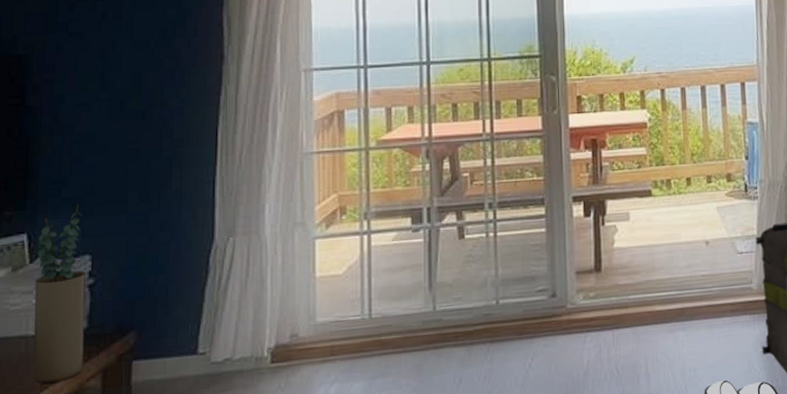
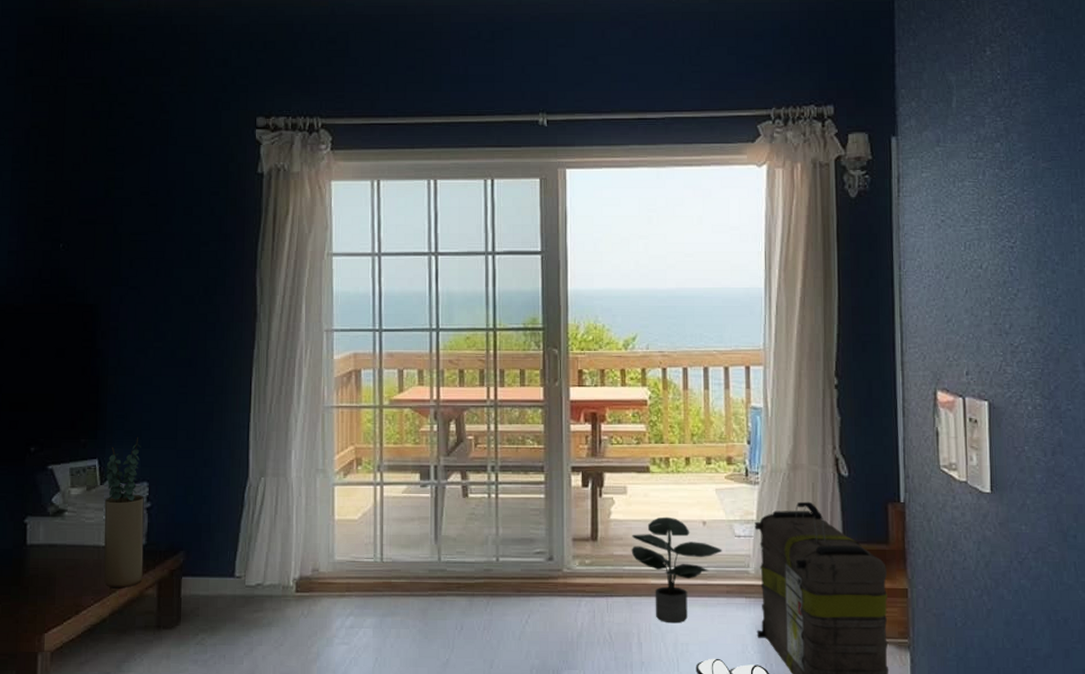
potted plant: none [636,239,726,350] -> present [631,516,722,624]

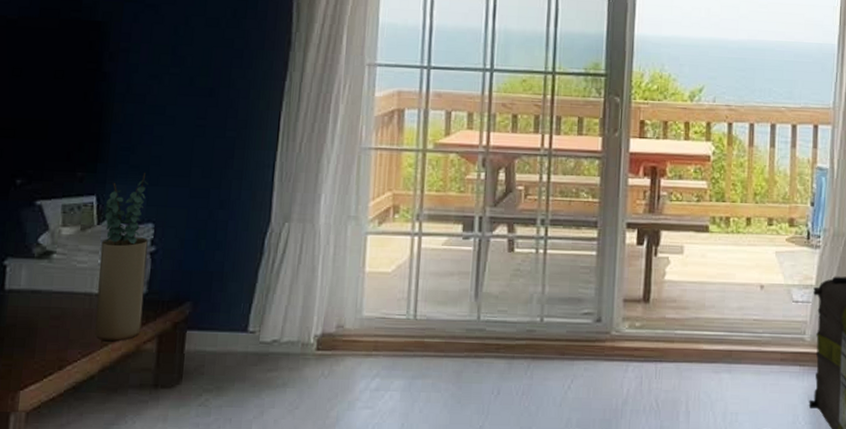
potted plant: present [631,516,722,624] -> none [684,279,779,392]

